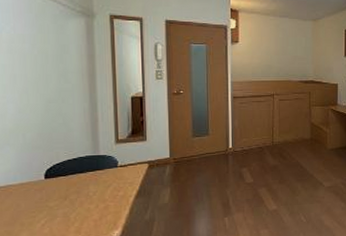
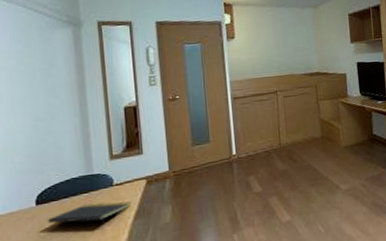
notepad: none [54,181,133,203] -> present [47,201,131,227]

